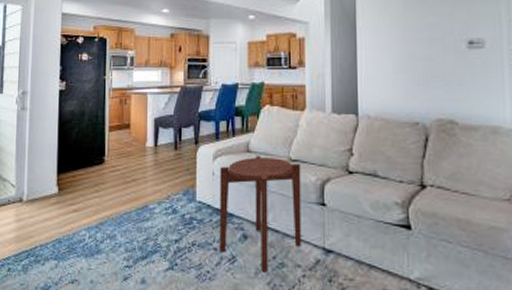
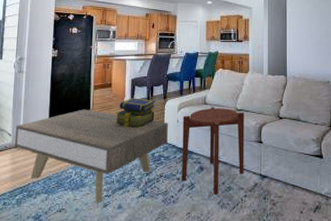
coffee table: none [18,156,201,276] -> present [14,109,168,204]
stack of books: none [134,142,184,182] -> present [114,98,155,129]

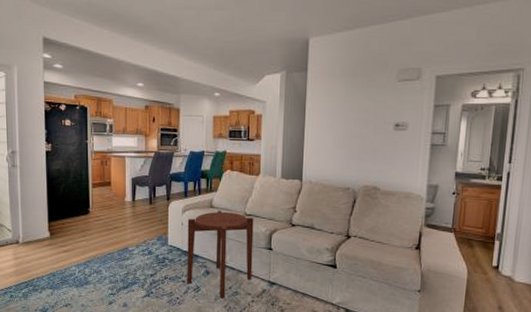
coffee table: present [14,109,168,204] -> none [14,207,172,301]
stack of books: present [114,98,155,129] -> none [116,198,158,230]

